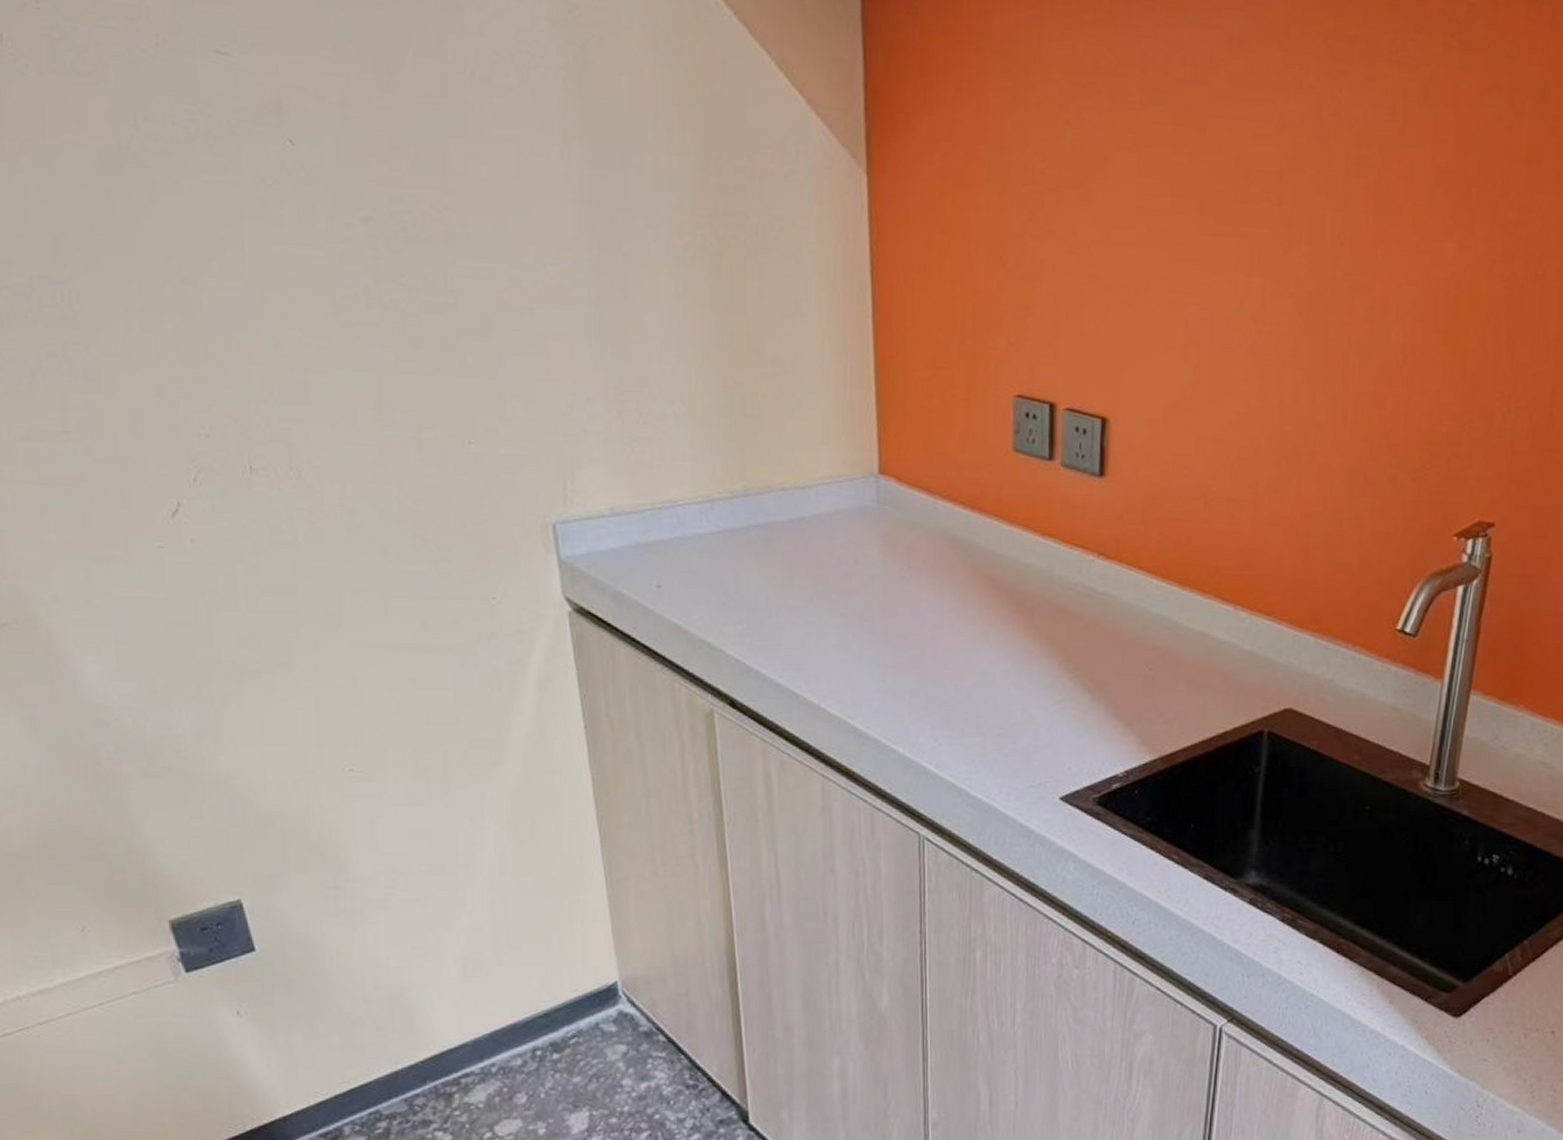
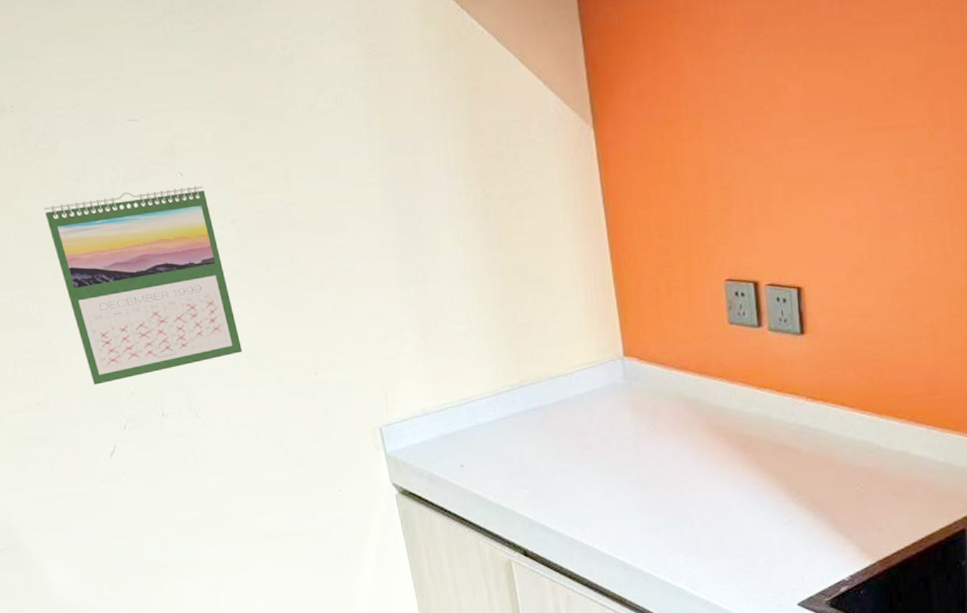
calendar: none [83,155,369,417] -> present [44,186,243,385]

